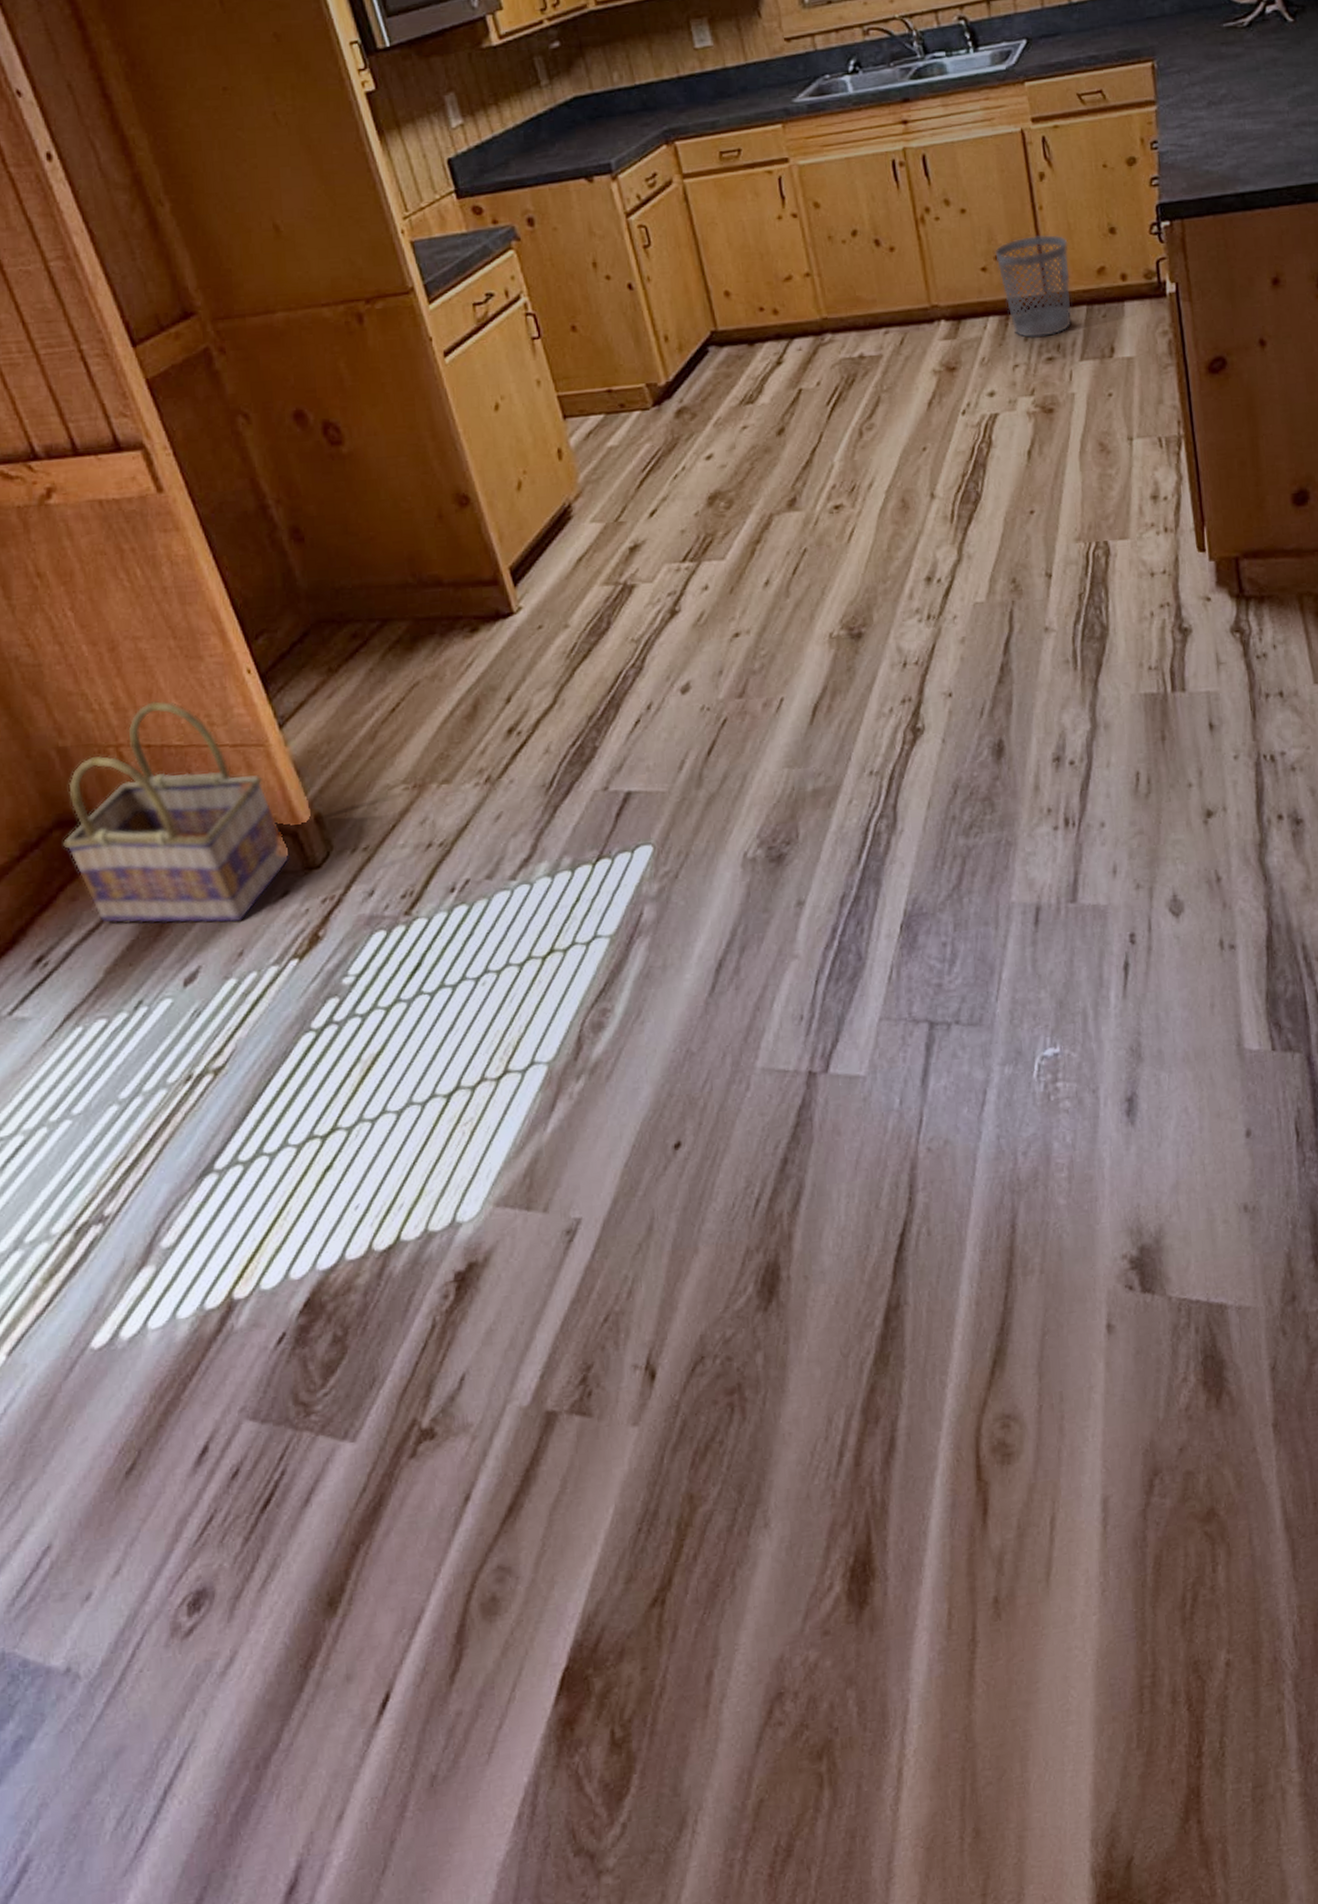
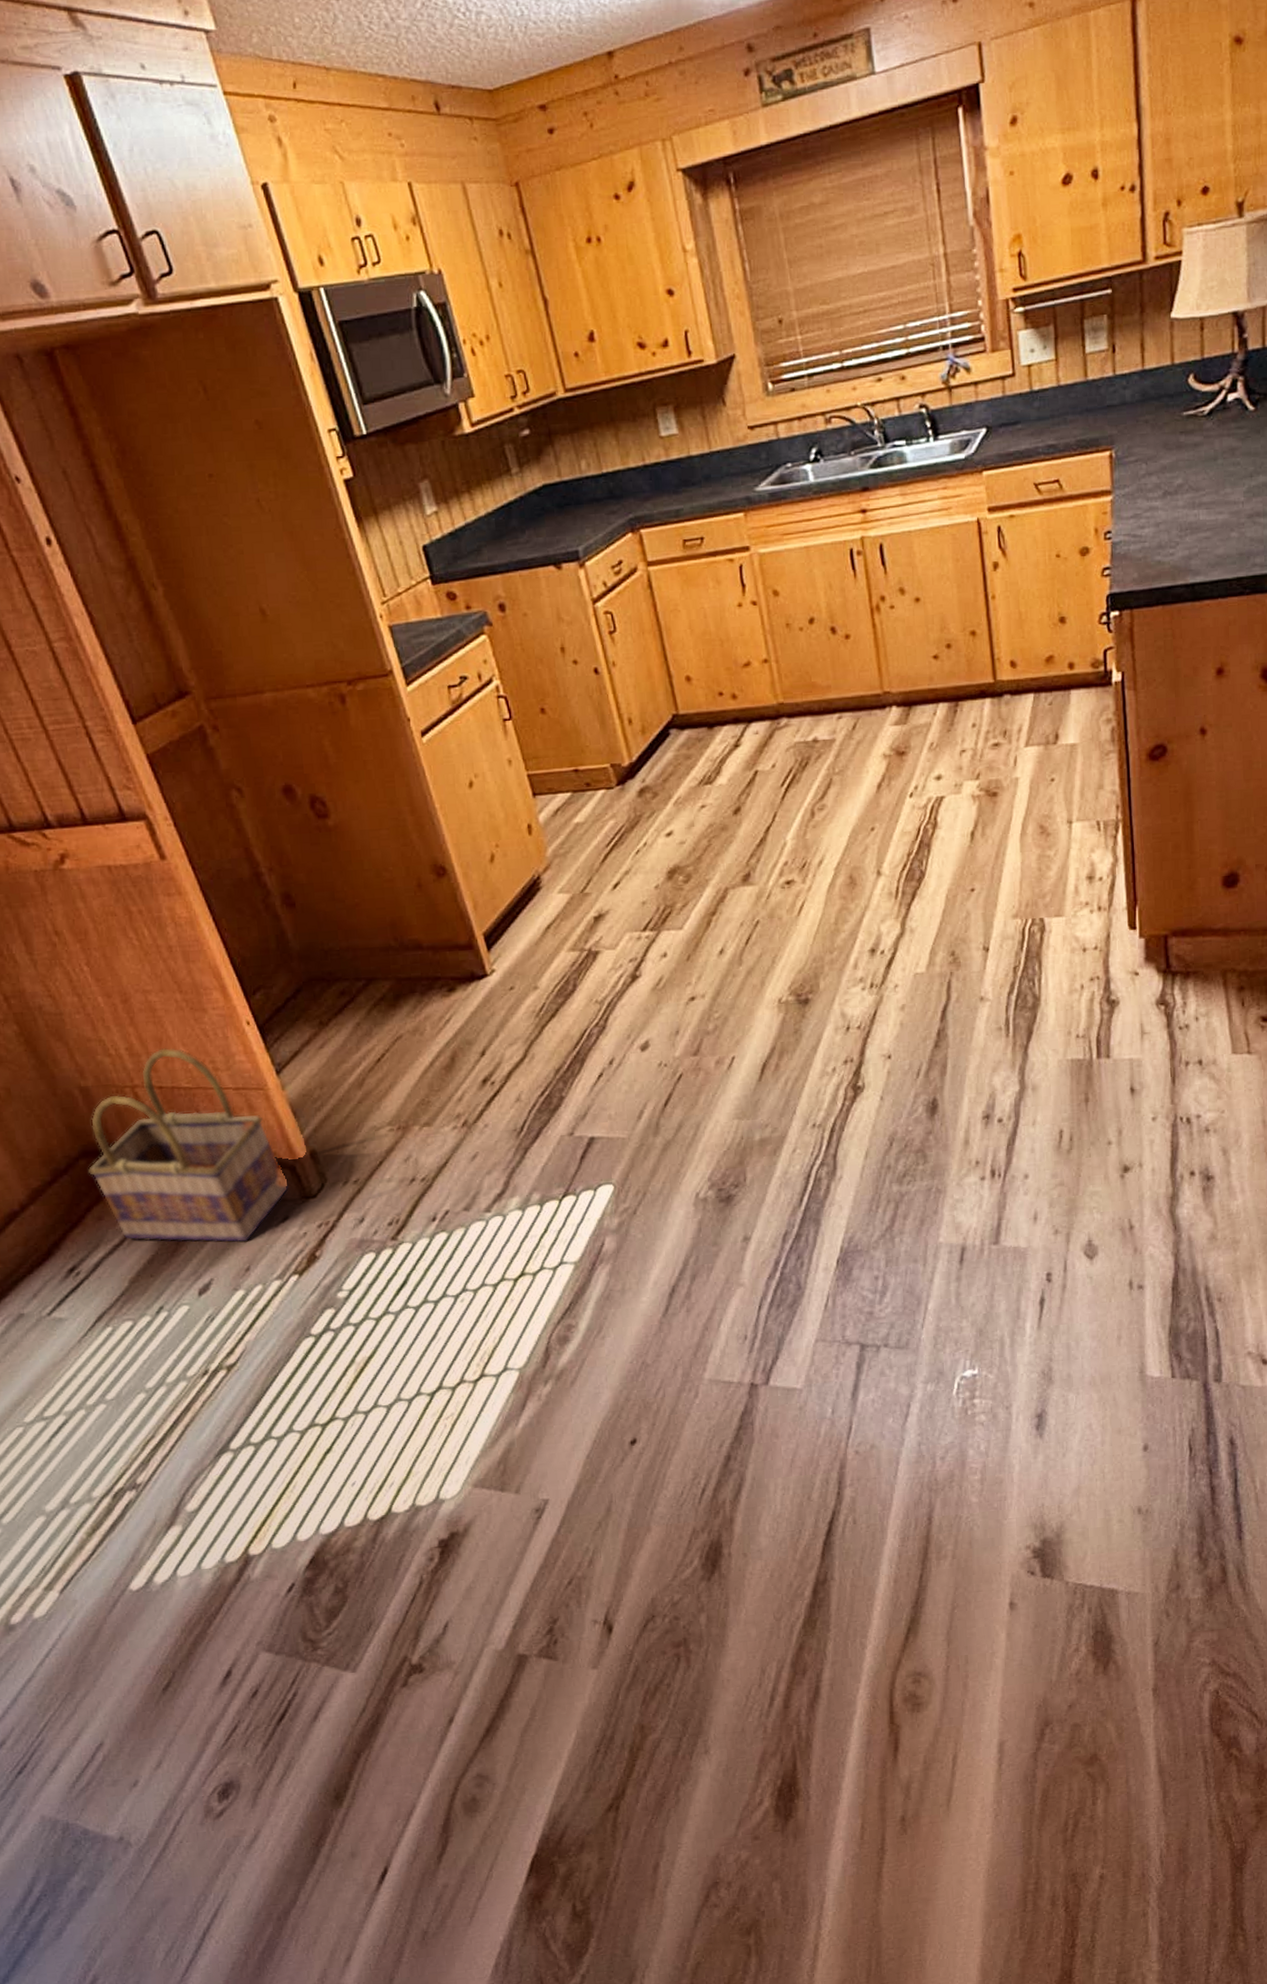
wastebasket: present [995,235,1071,338] -> none [947,624,1019,725]

